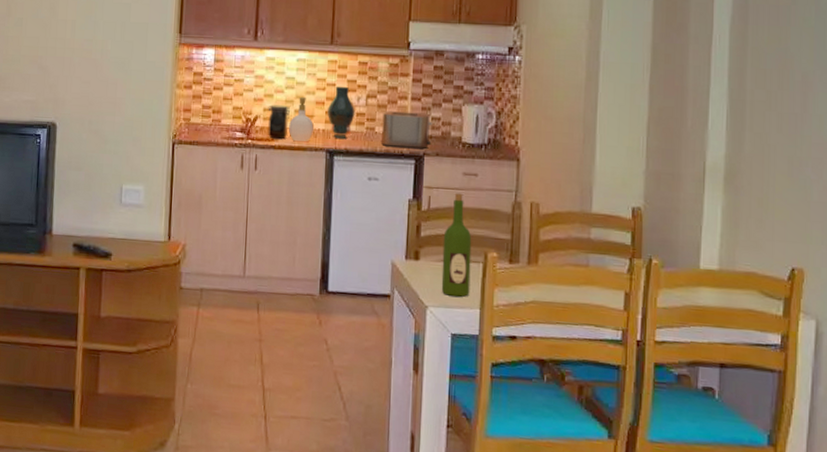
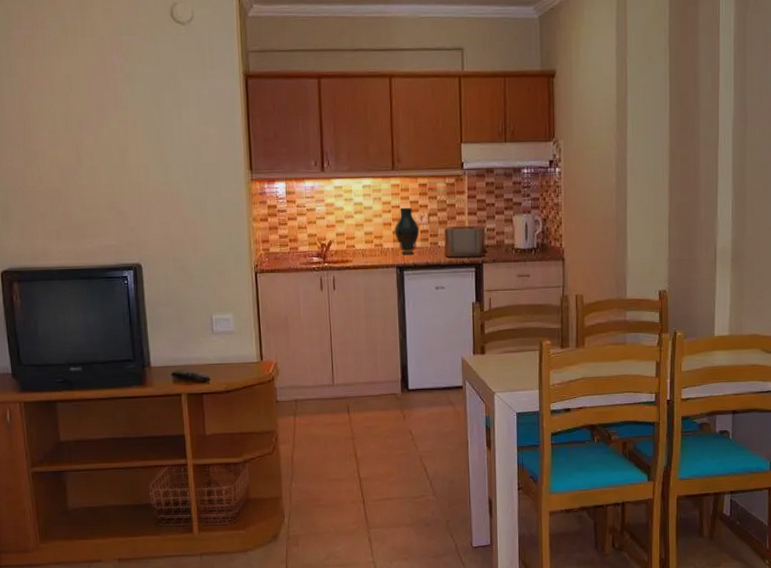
basket: none [33,346,144,423] -> present [148,462,251,527]
jar: present [268,104,290,140] -> none [340,229,361,261]
soap bottle: present [289,97,314,142] -> none [361,221,383,261]
wine bottle: present [441,193,472,297] -> none [504,293,530,381]

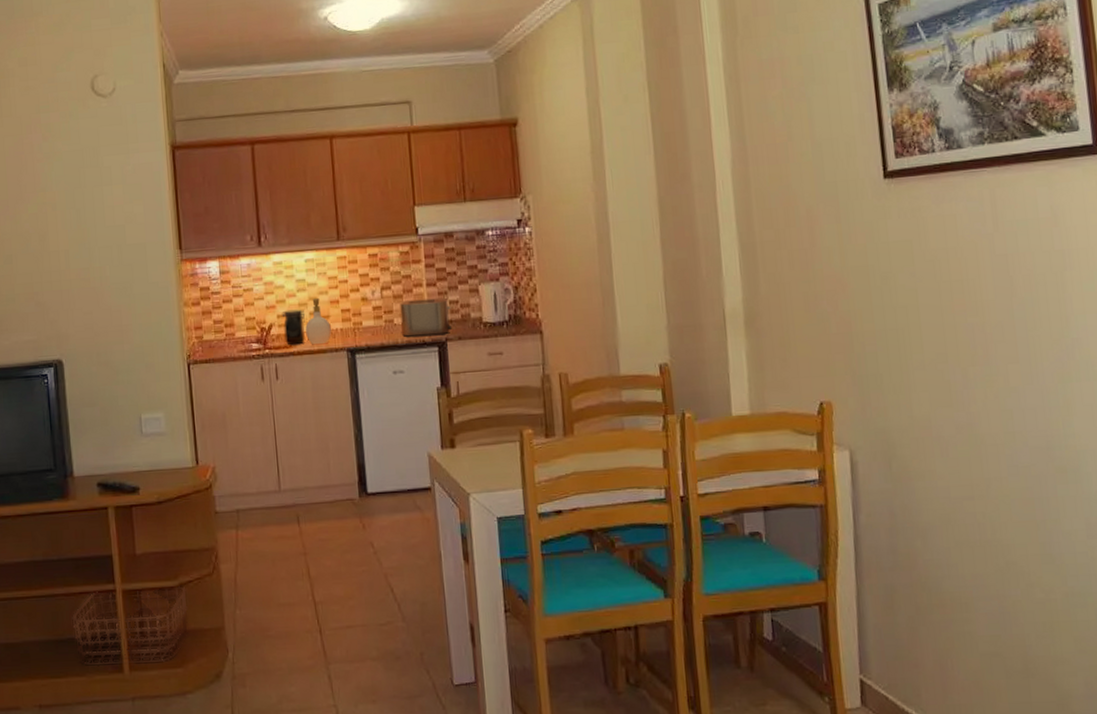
jar: none [340,229,361,261] -> present [281,309,305,346]
soap bottle: none [361,221,383,261] -> present [305,298,332,345]
vase: present [394,207,420,255] -> none [342,281,372,336]

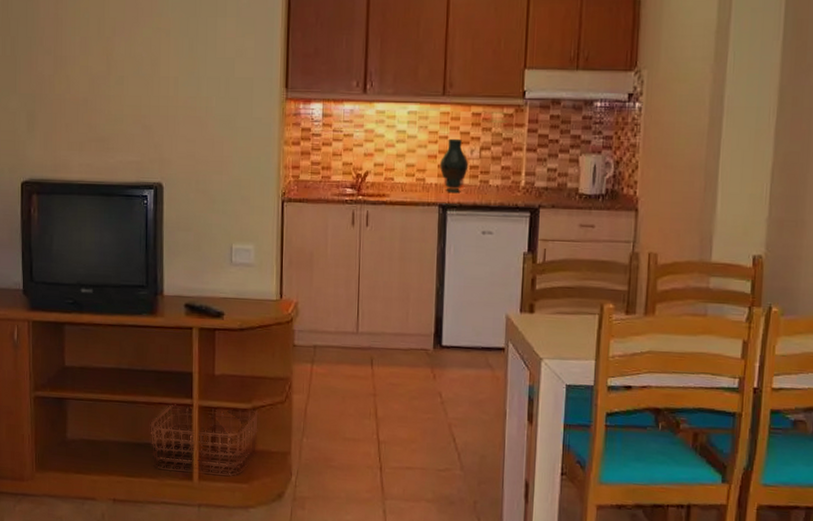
jar: present [281,309,305,346] -> none [379,159,401,195]
soap bottle: present [305,298,332,345] -> none [400,151,426,197]
vase: none [342,281,372,336] -> present [439,138,469,192]
toaster: present [400,297,451,338] -> none [495,163,548,202]

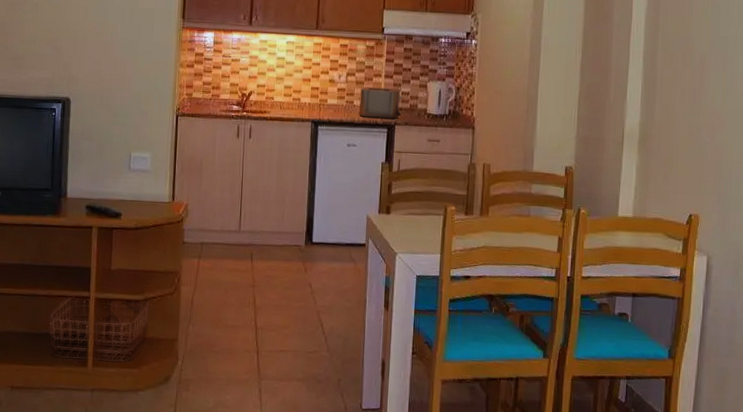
vase: present [439,138,469,192] -> none [312,65,337,111]
toaster: none [495,163,548,202] -> present [358,87,402,120]

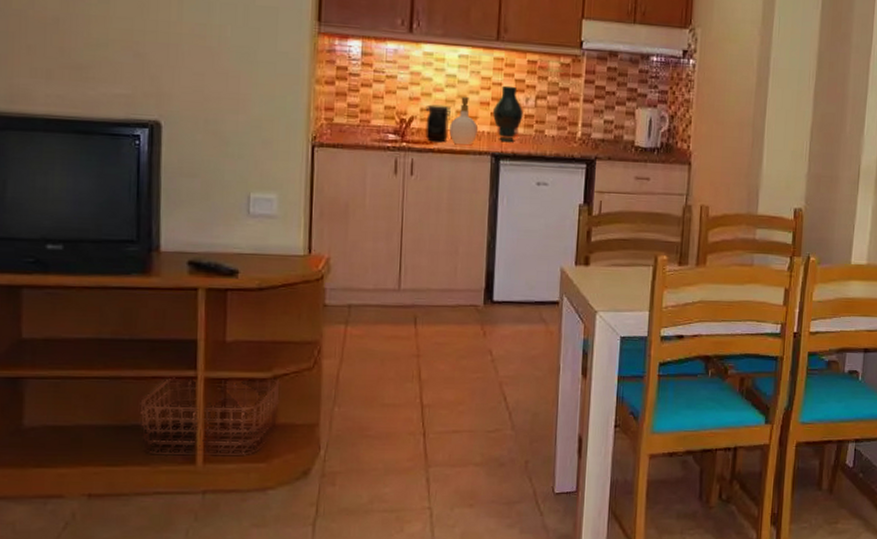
jar: none [261,81,280,112] -> present [425,104,451,142]
soap bottle: none [279,75,301,114] -> present [449,97,478,146]
vase: none [312,65,337,111] -> present [492,85,524,142]
toaster: present [358,87,402,120] -> none [550,113,605,153]

